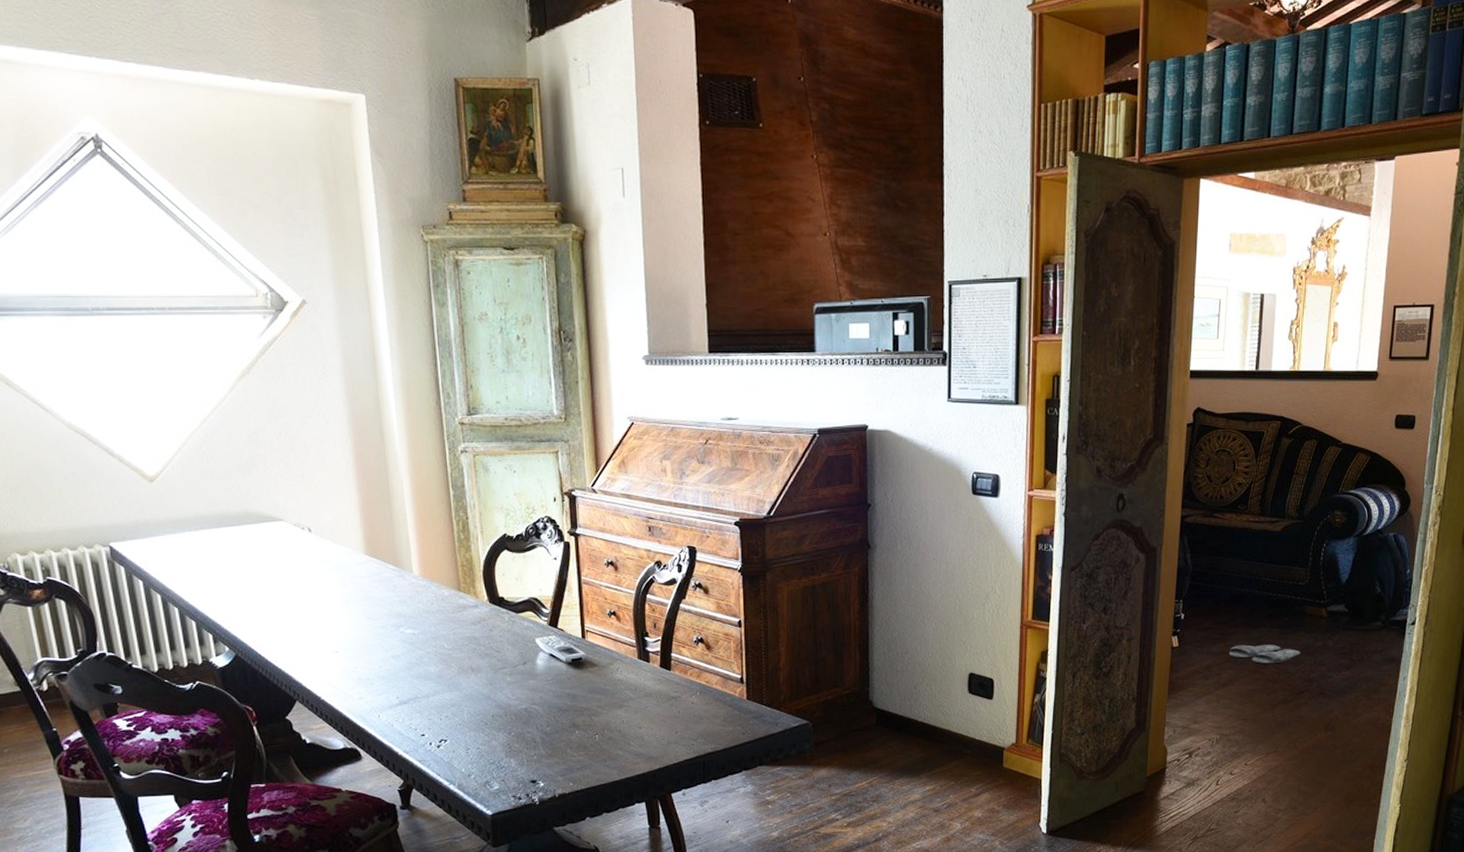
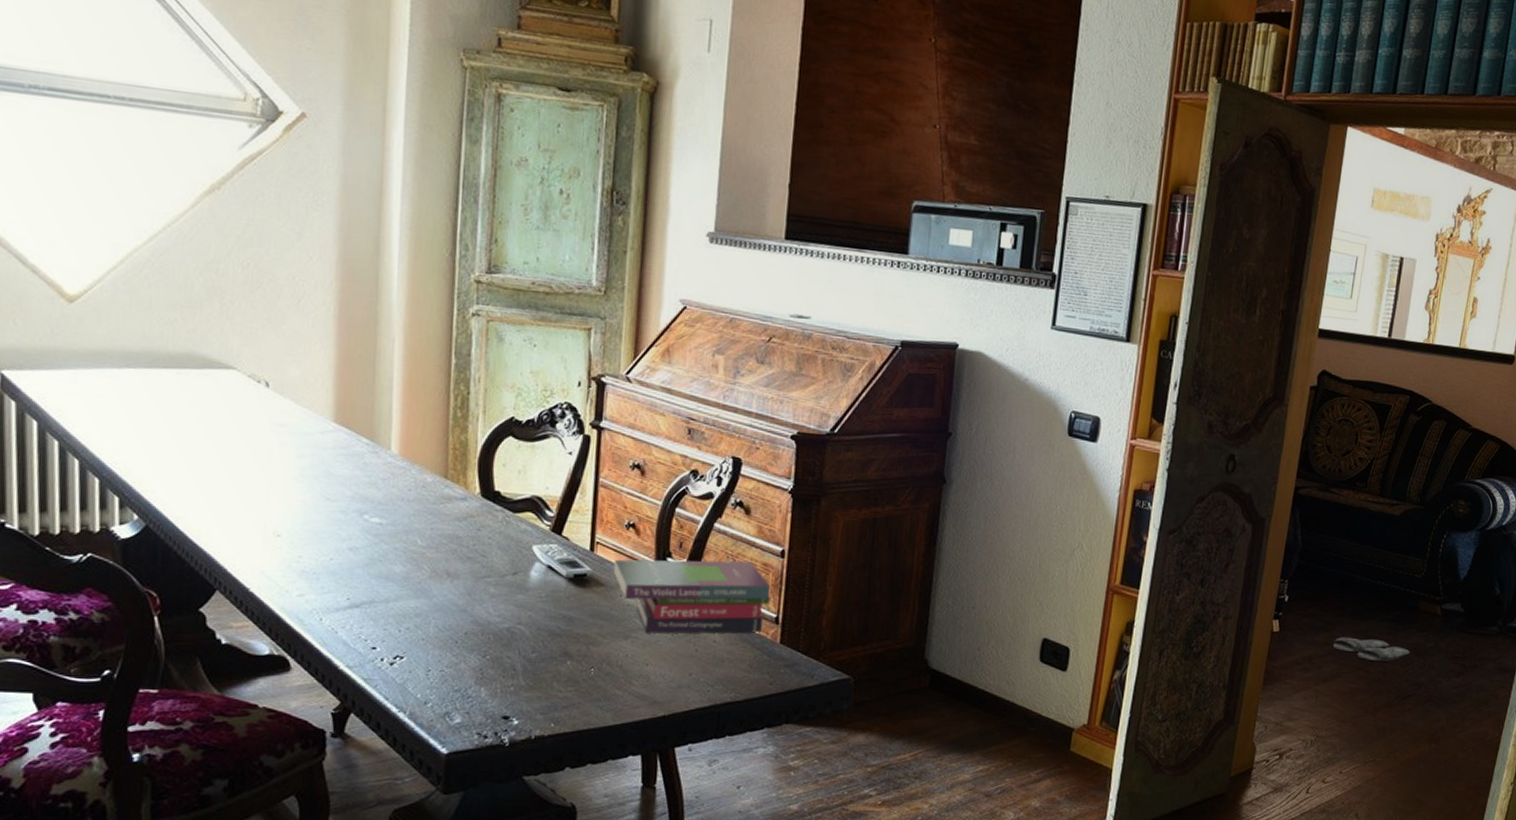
books: none [602,634,734,702] -> present [613,559,771,634]

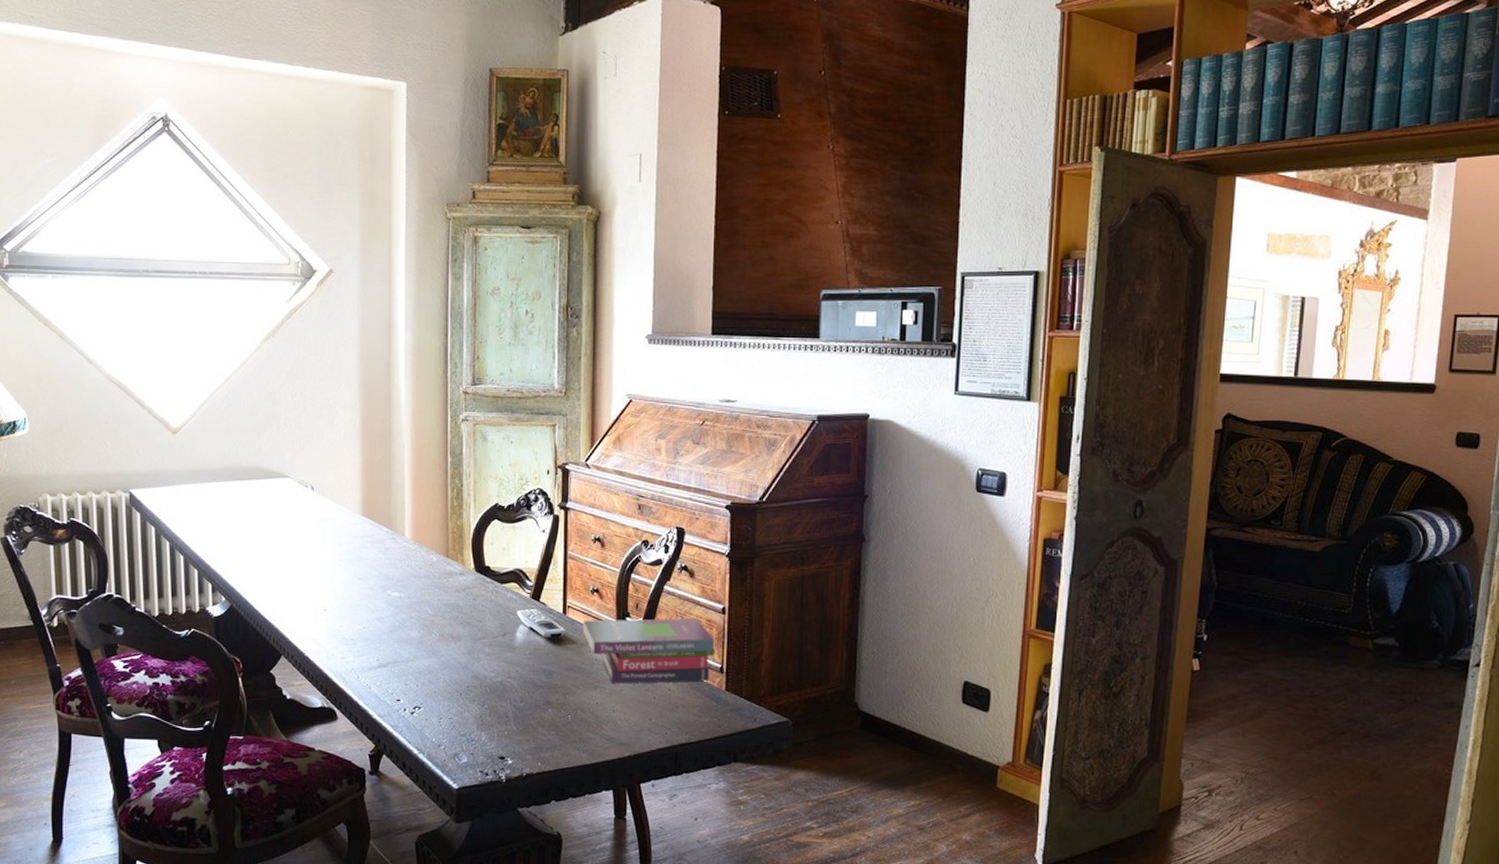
slippers: present [1332,637,1410,662] -> none [1257,674,1342,699]

